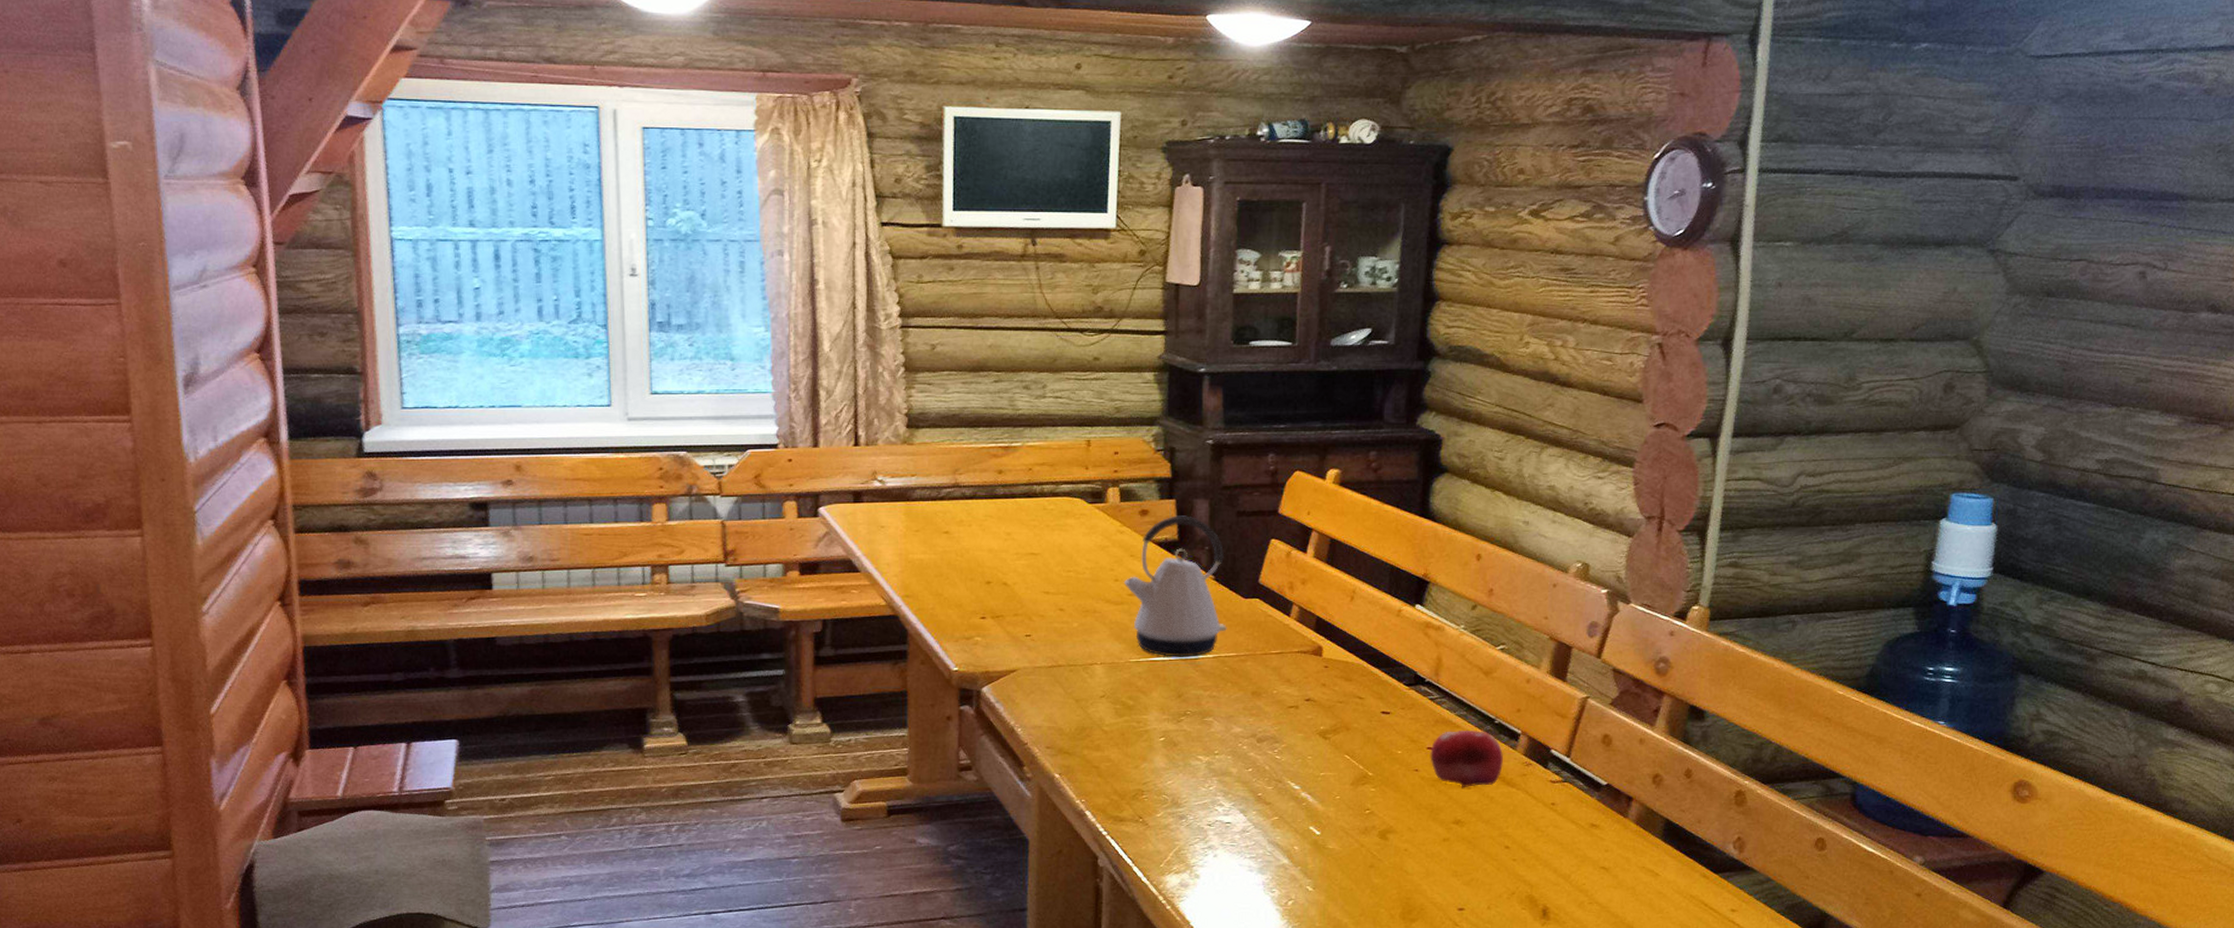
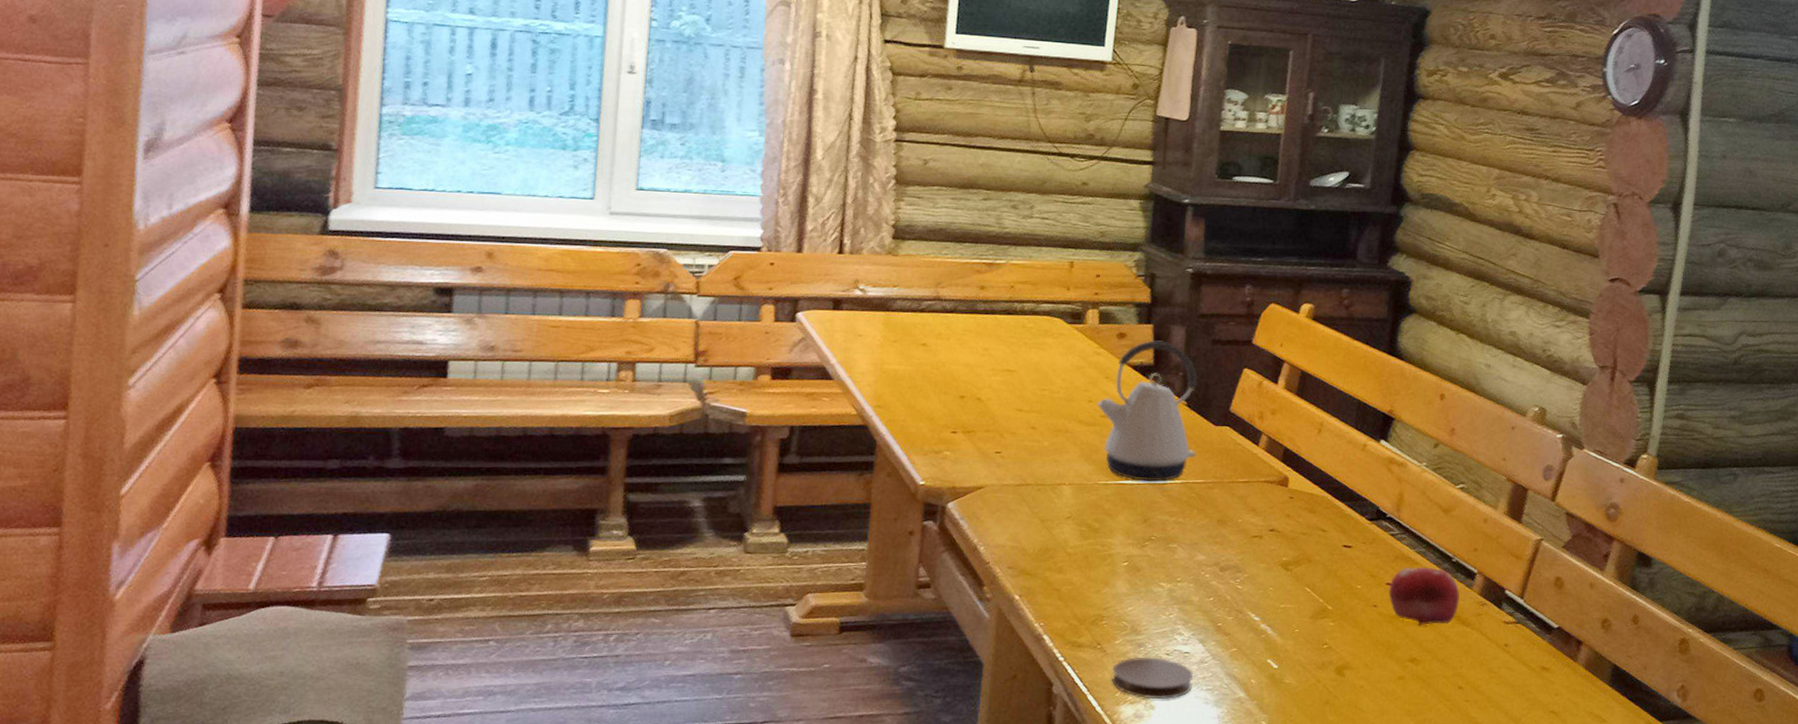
coaster: none [1154,828,1237,869] -> present [1111,656,1194,699]

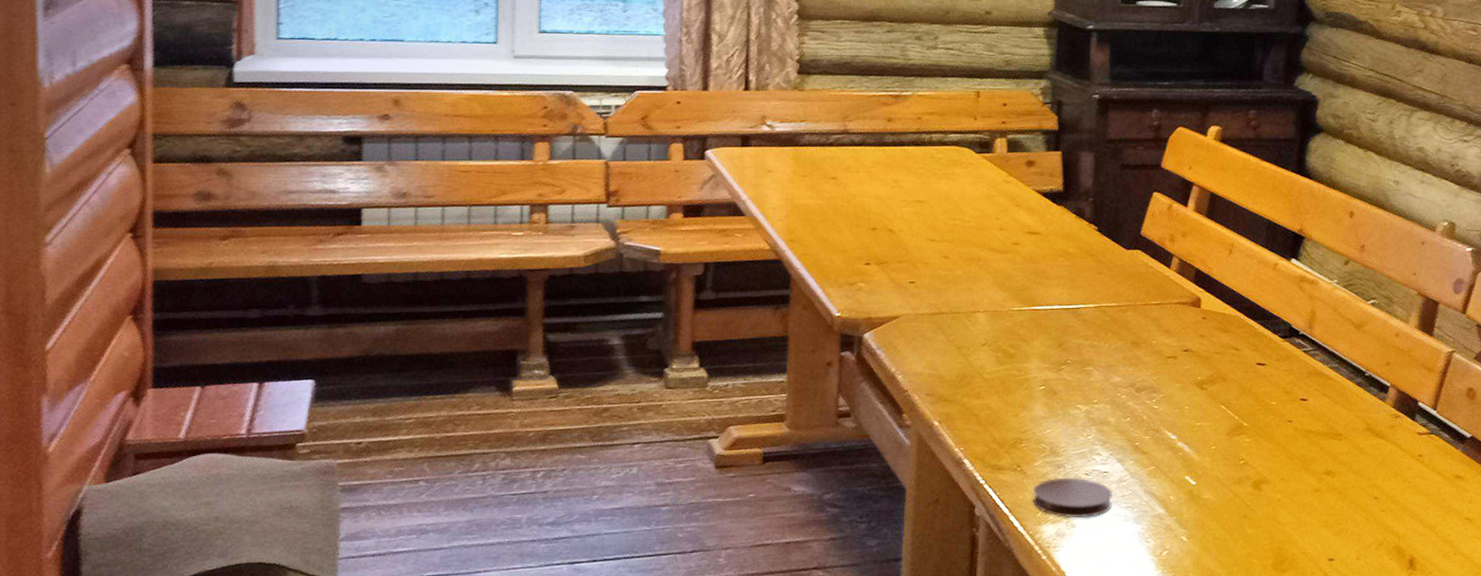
kettle: present [1097,340,1198,482] -> none [1008,167,1109,307]
fruit: present [1388,566,1460,626] -> none [1303,381,1374,439]

